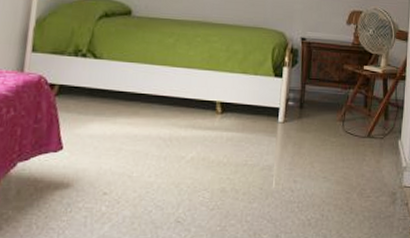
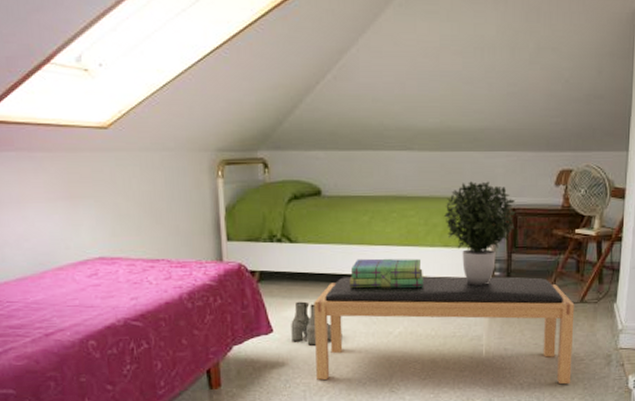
boots: none [81,118,124,167] -> present [291,301,332,346]
bench: none [100,96,362,223] -> present [314,276,575,385]
stack of books: none [147,79,221,113] -> present [349,258,423,288]
potted plant: none [244,14,311,114] -> present [443,181,516,285]

